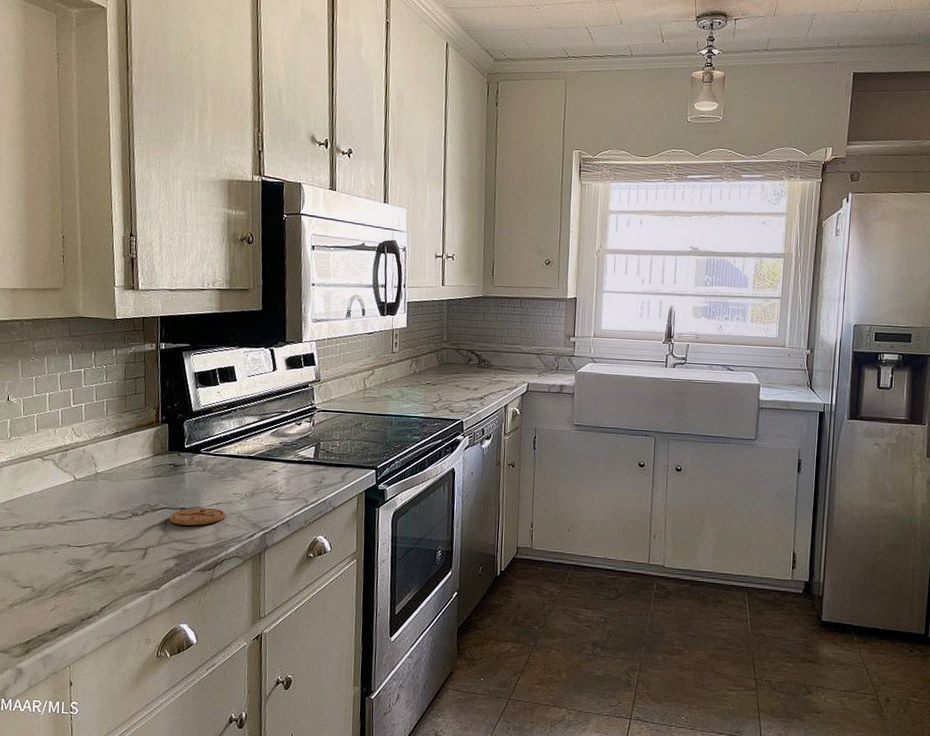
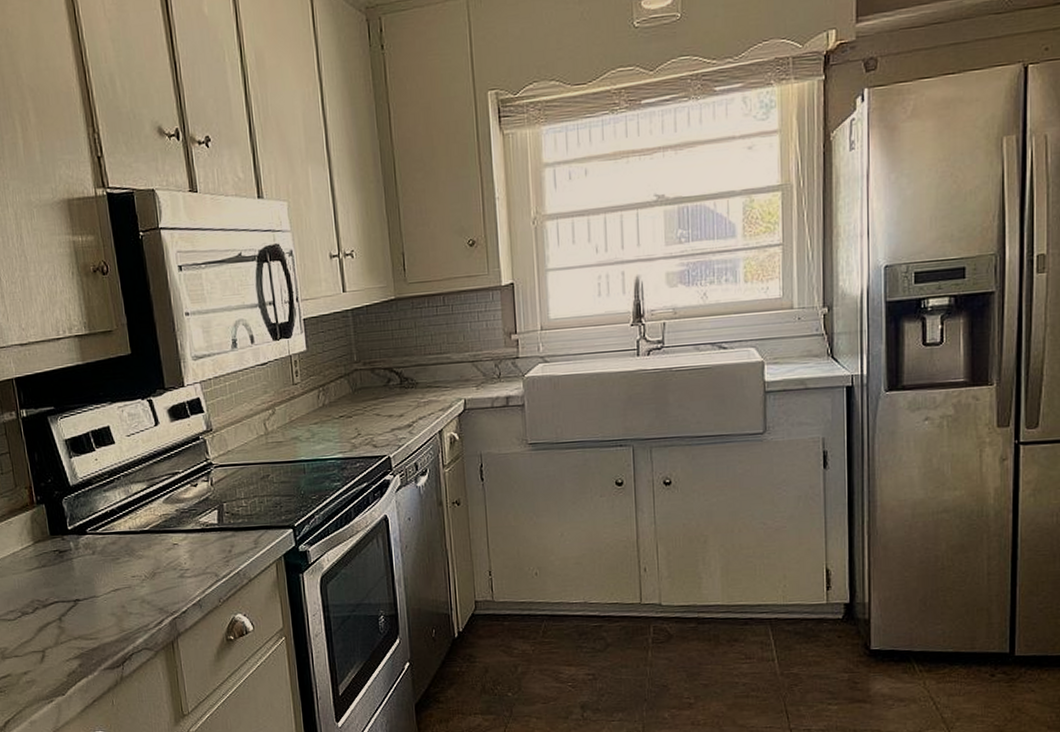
coaster: present [169,507,225,526] -> none [63,595,126,620]

